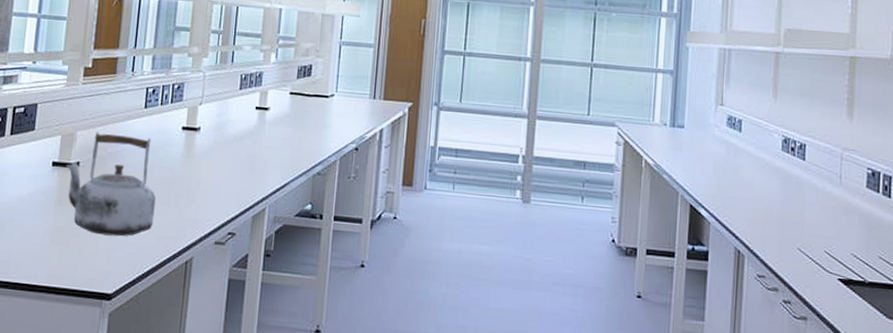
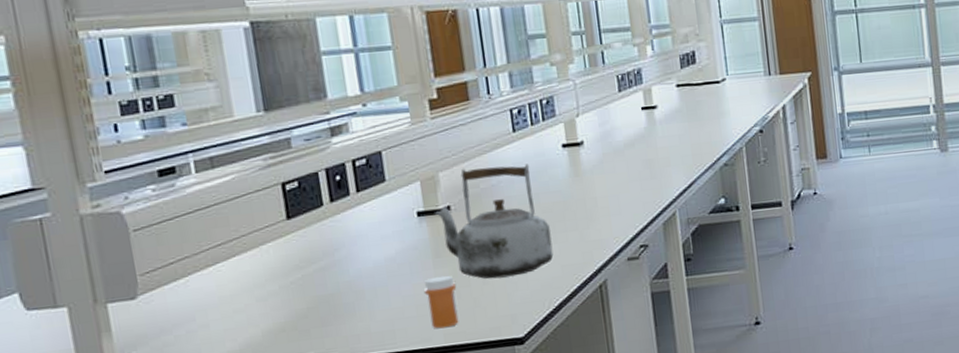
medicine bottle: none [40,222,68,270] -> present [424,275,459,329]

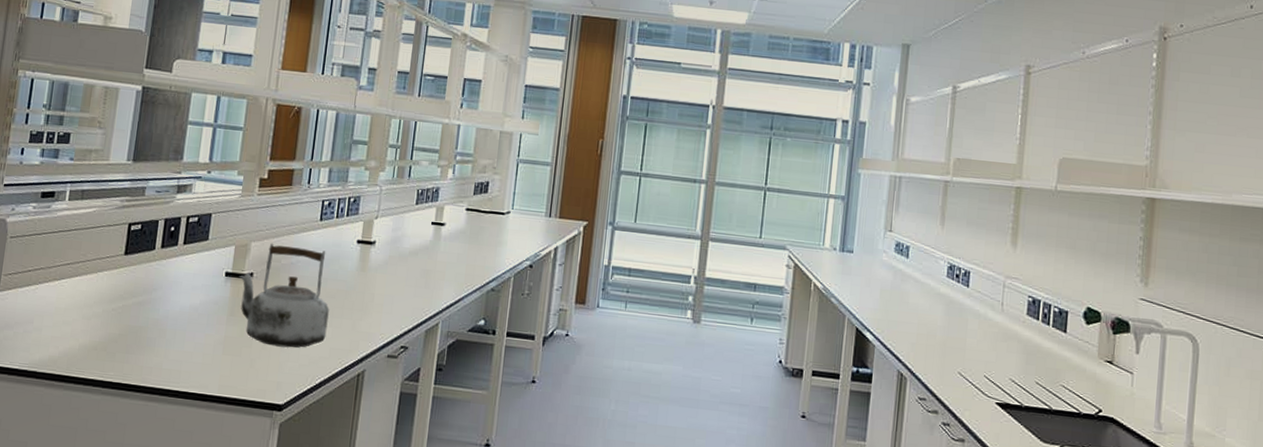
medicine bottle: present [424,275,459,329] -> none [211,332,240,380]

